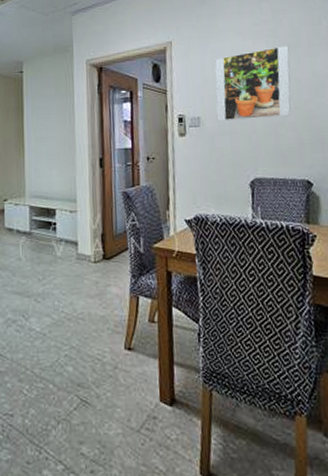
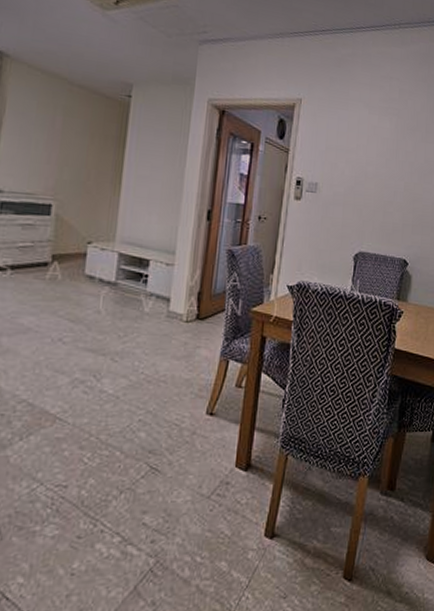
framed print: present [214,44,291,122] -> none [333,125,409,197]

